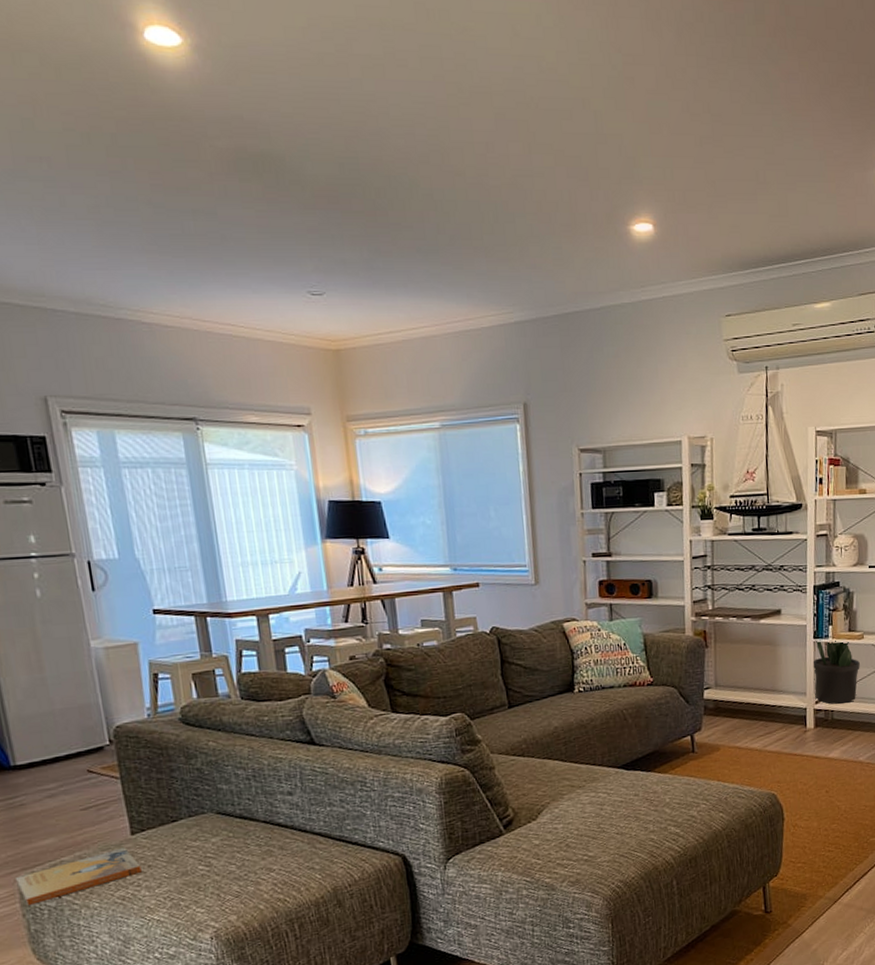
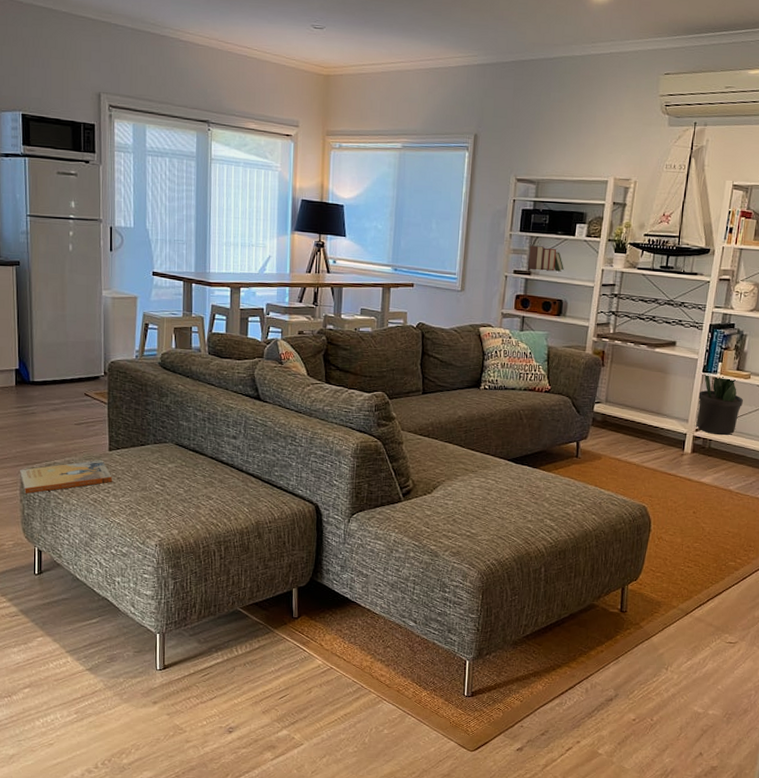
books: none [606,522,648,551] -> present [528,245,564,272]

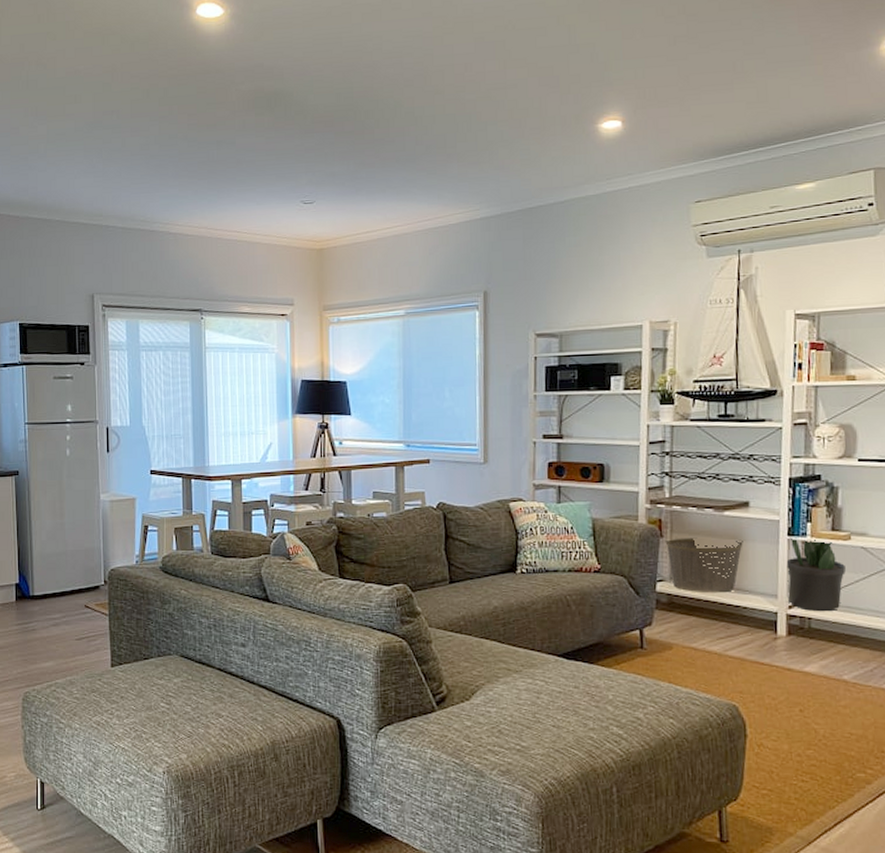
book: present [20,460,112,494] -> none [21,678,115,719]
books: present [528,245,564,272] -> none [558,405,602,433]
basket: none [605,368,666,416] -> present [665,537,742,594]

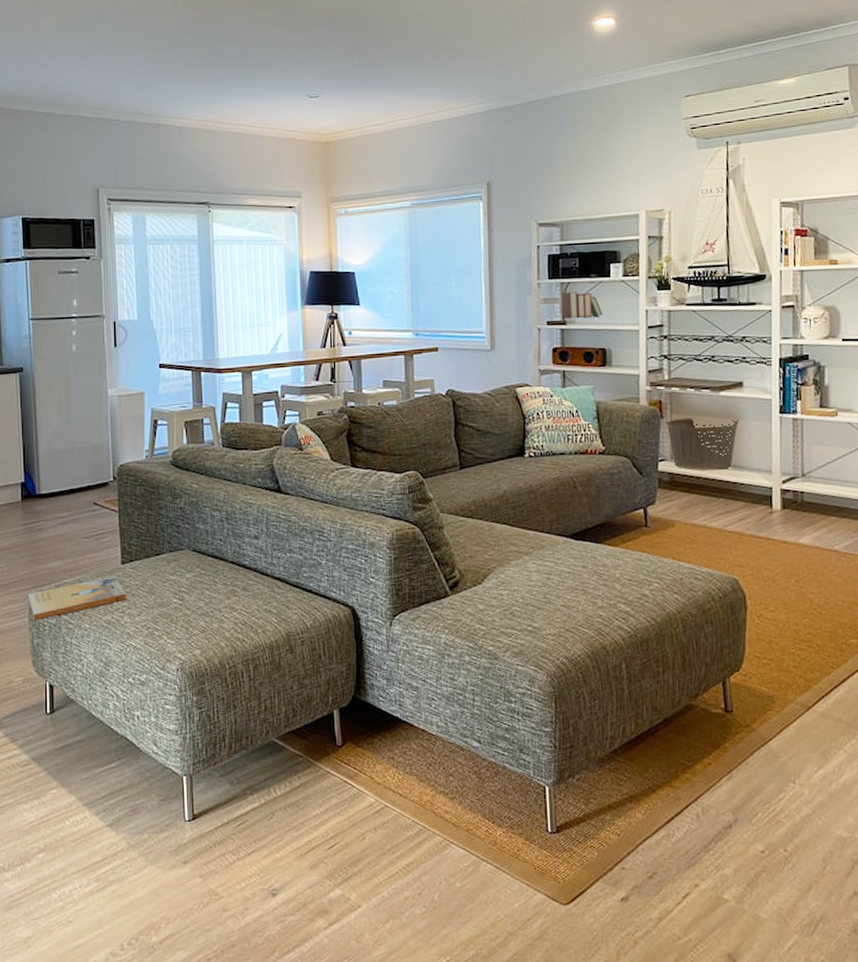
book: none [21,678,115,719] -> present [28,575,126,621]
books: none [558,405,602,433] -> present [561,292,603,319]
planter: present [786,537,846,612] -> none [779,415,834,486]

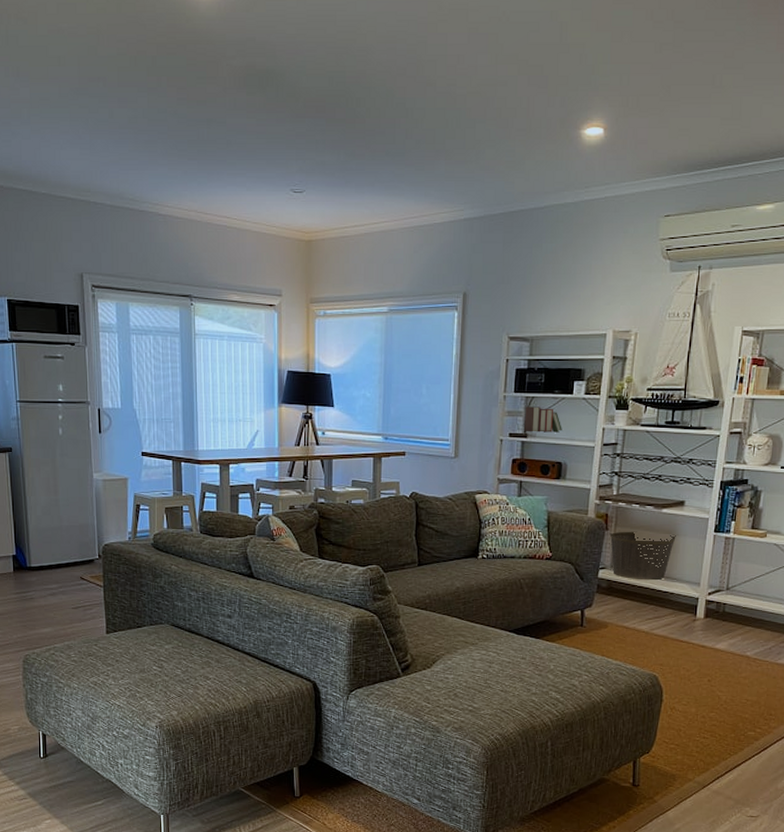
book: present [28,575,126,621] -> none [22,643,111,679]

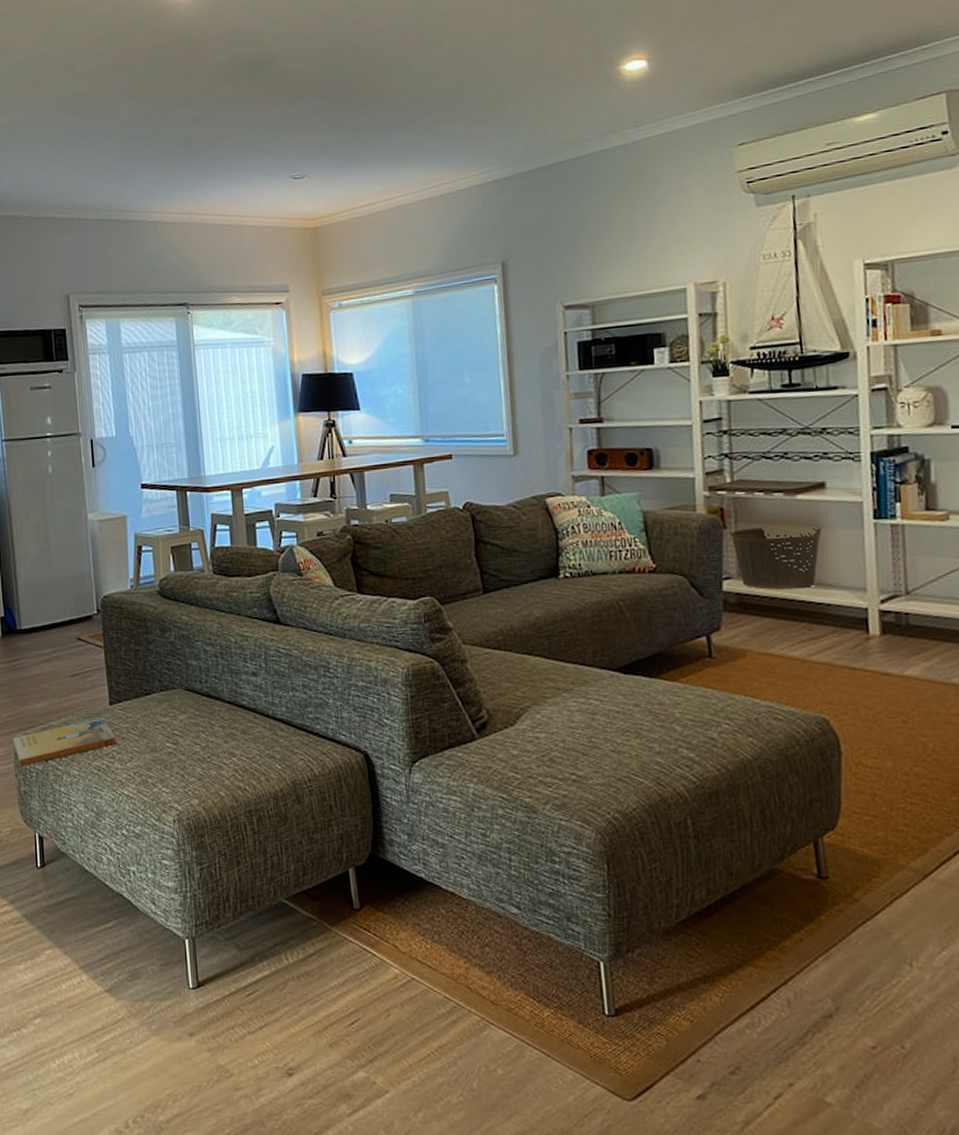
book: none [22,643,111,679] -> present [13,717,116,767]
books: present [524,406,562,433] -> none [595,383,647,416]

